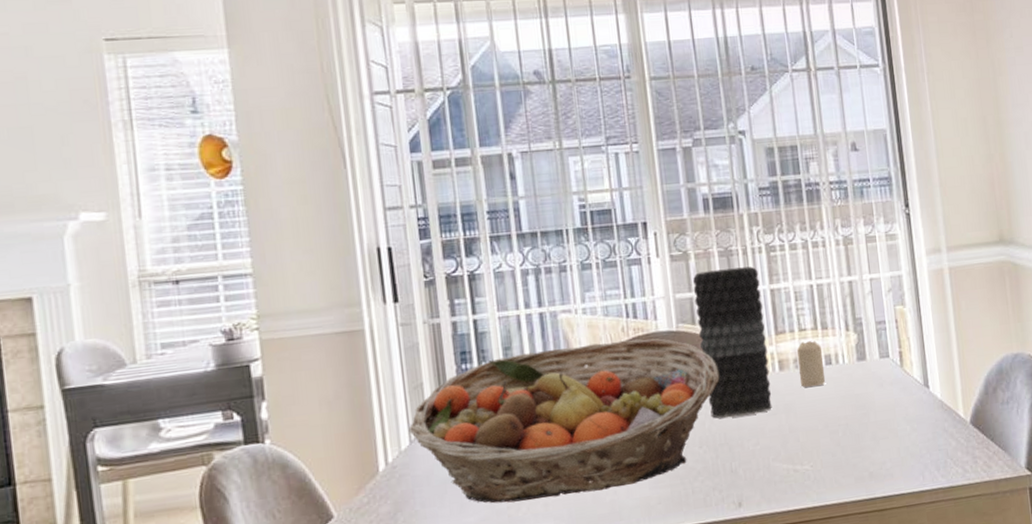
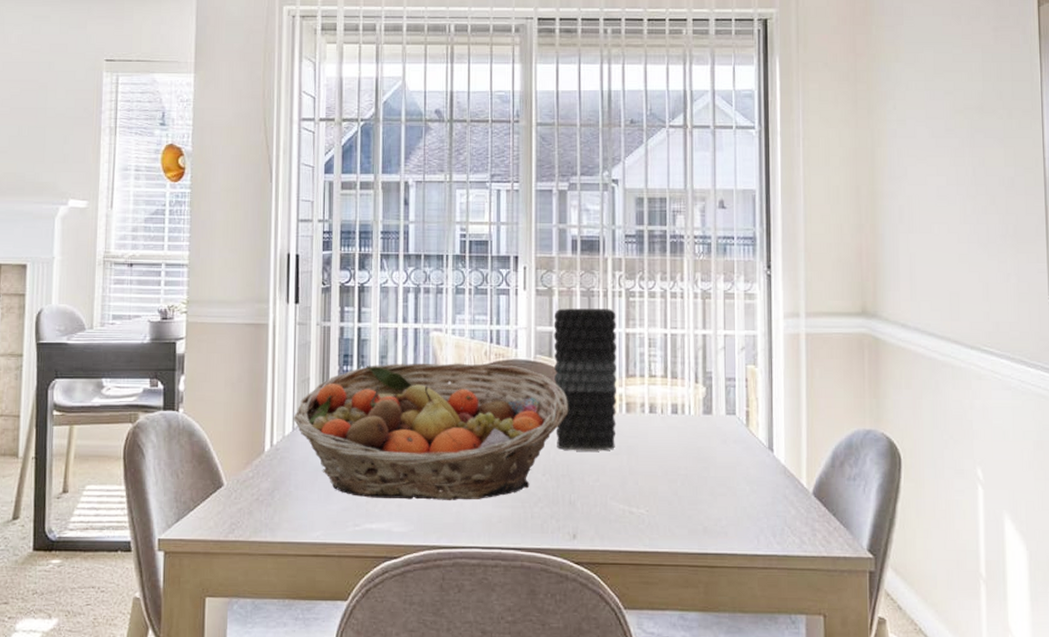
candle: present [796,340,826,387] -> none [644,388,670,432]

